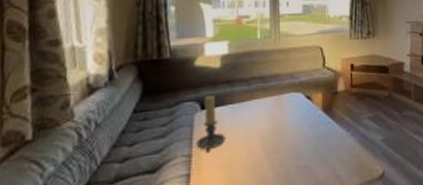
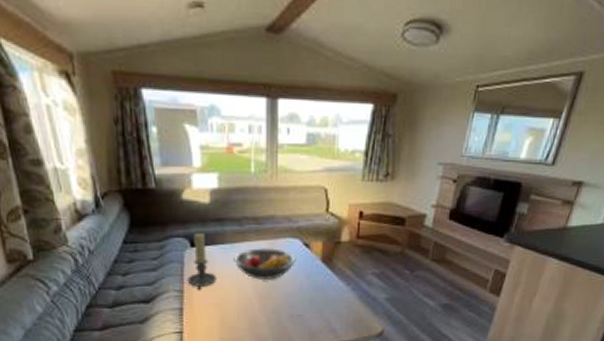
fruit bowl: none [242,103,300,136] -> present [233,248,296,281]

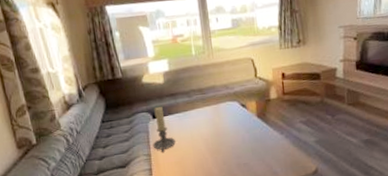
fruit bowl: present [233,248,296,281] -> none [187,111,237,139]

